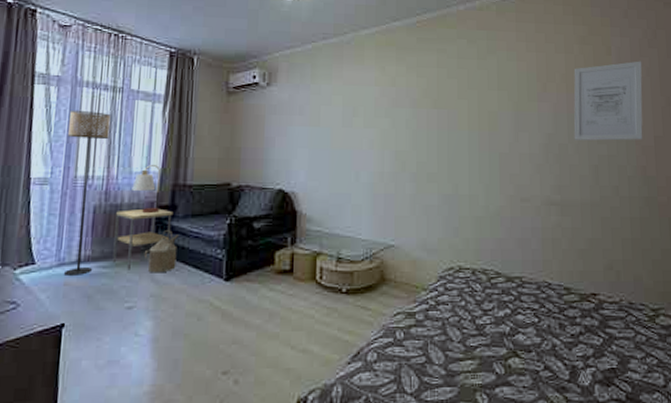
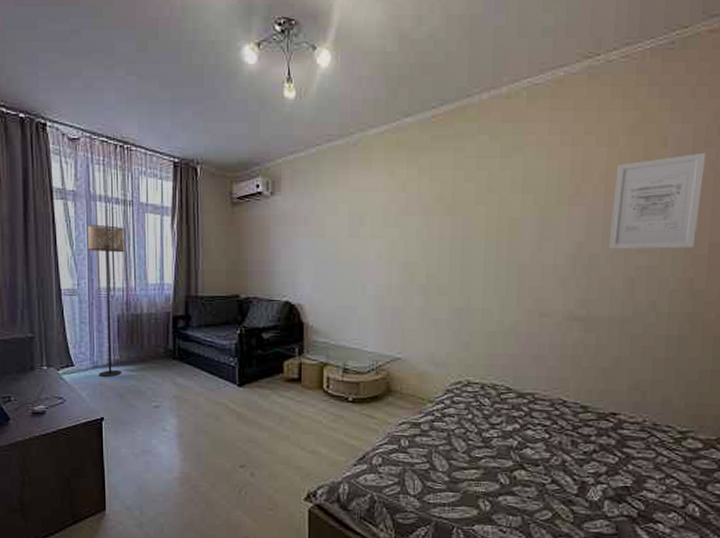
side table: present [112,208,174,269] -> none [137,318,188,373]
lamp: present [132,165,161,214] -> none [149,277,175,323]
watering can: present [144,230,180,273] -> none [164,339,195,377]

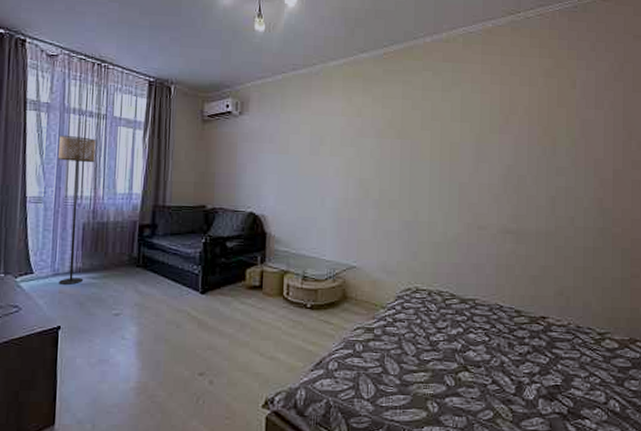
wall art: present [608,152,707,250] -> none [533,94,607,173]

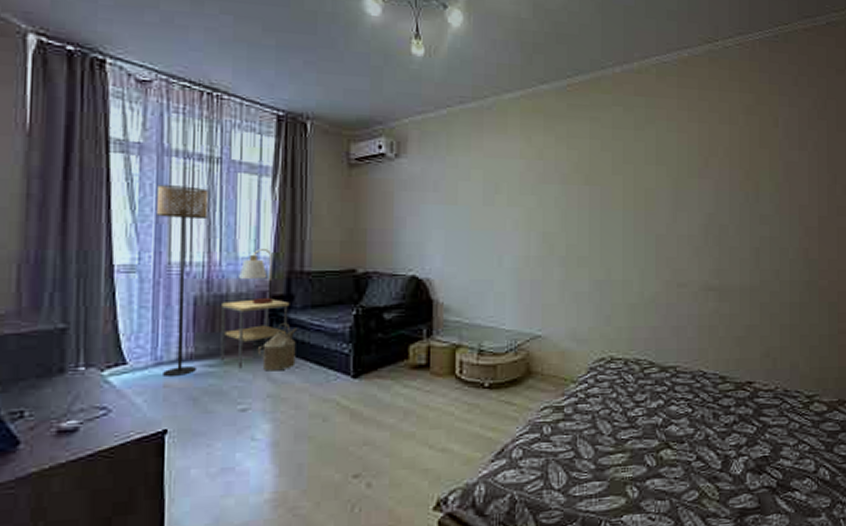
side table: none [101,227,154,280] -> present [220,299,290,367]
lamp: none [116,187,143,232] -> present [239,249,273,305]
watering can: none [128,247,160,285] -> present [257,323,298,371]

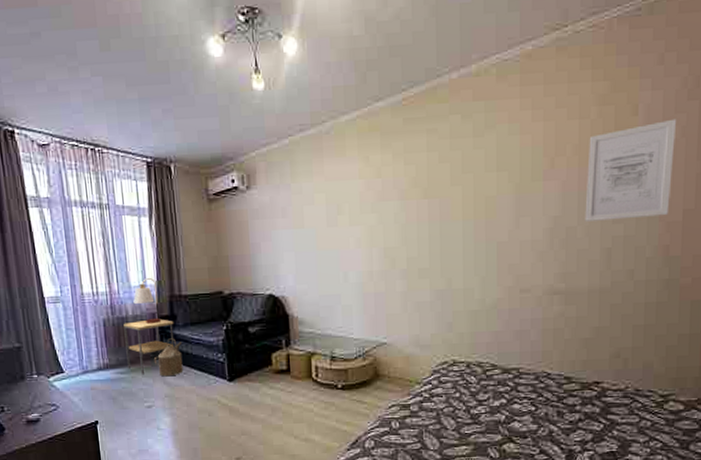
floor lamp: present [157,185,208,376] -> none [66,230,113,381]
wall art: none [735,134,810,221] -> present [585,118,677,221]

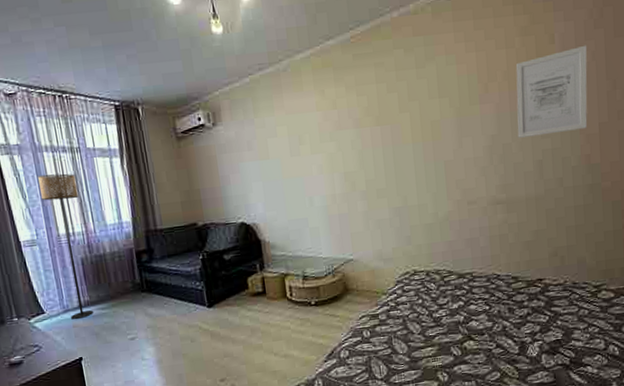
floor lamp: none [66,230,113,381] -> present [38,173,94,319]
side table: present [123,319,175,374] -> none [102,253,154,308]
lamp: present [133,278,161,325] -> none [110,215,138,260]
watering can: present [153,338,183,377] -> none [133,271,164,309]

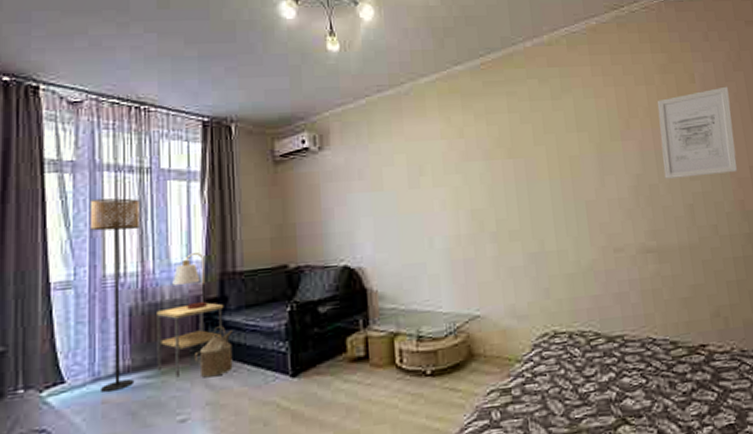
side table: none [102,253,154,308] -> present [157,302,224,376]
lamp: none [110,215,138,260] -> present [172,253,207,310]
watering can: none [133,271,164,309] -> present [193,326,234,378]

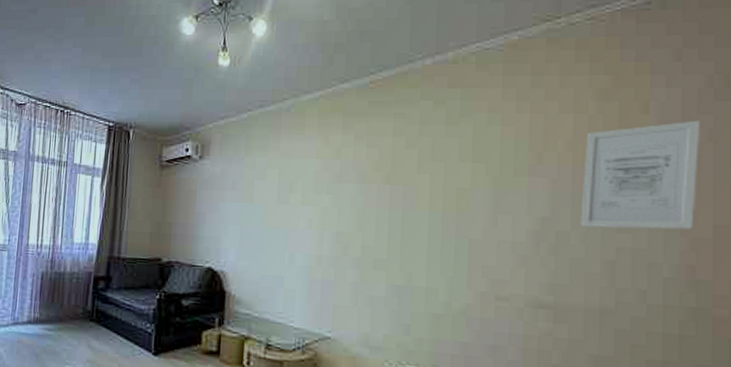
floor lamp: present [91,198,140,392] -> none [17,184,57,335]
side table: present [157,302,224,376] -> none [56,278,109,334]
lamp: present [172,253,207,310] -> none [73,237,99,284]
watering can: present [193,326,234,378] -> none [82,300,113,341]

